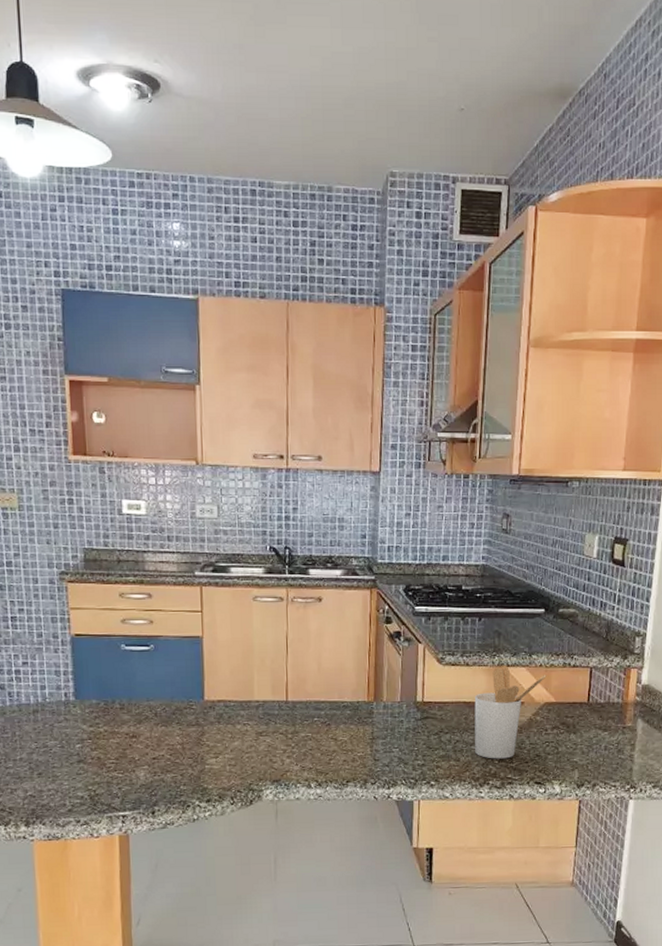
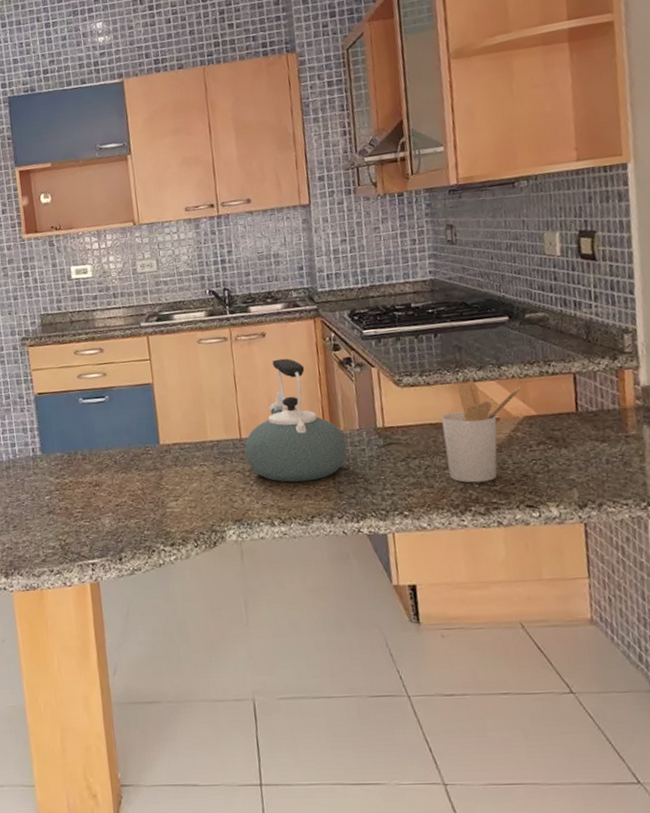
kettle: none [290,625,388,748] -> present [244,358,347,483]

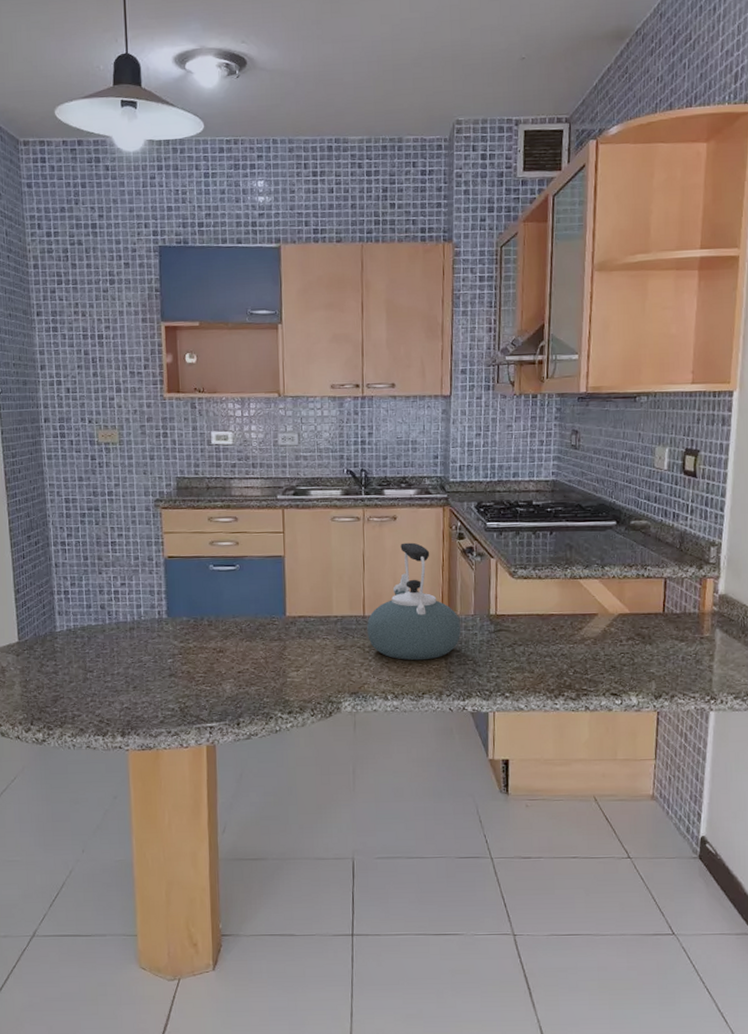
utensil holder: present [441,381,522,483] -> none [547,578,620,671]

